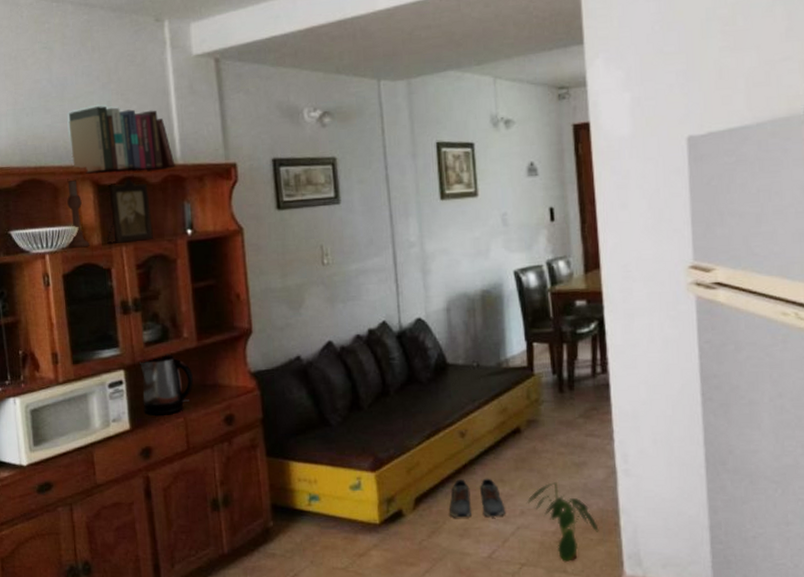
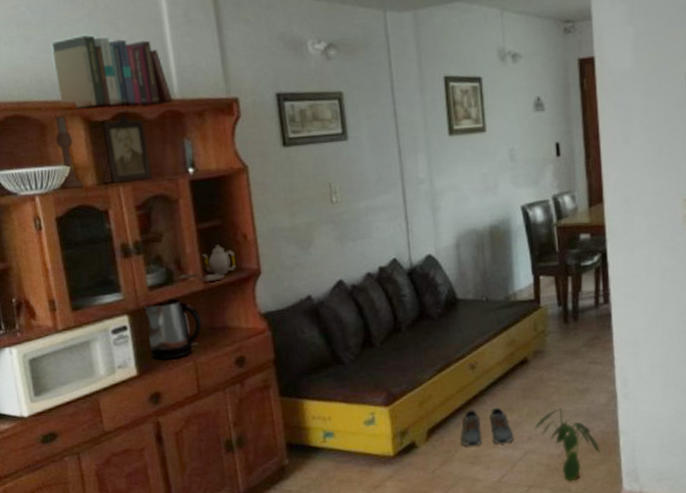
teapot: none [173,303,228,340] -> present [178,244,236,282]

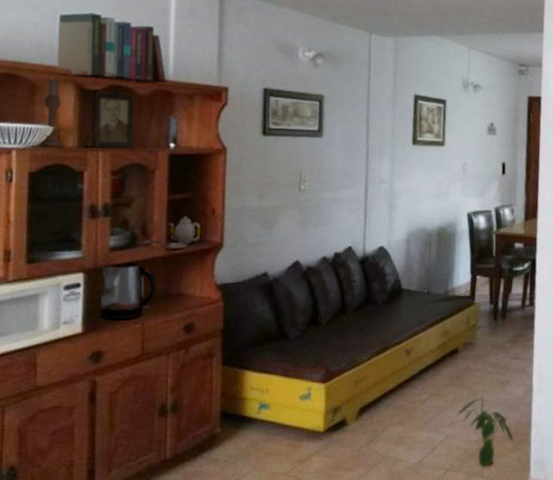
shoe: present [460,407,514,446] -> none [388,392,438,427]

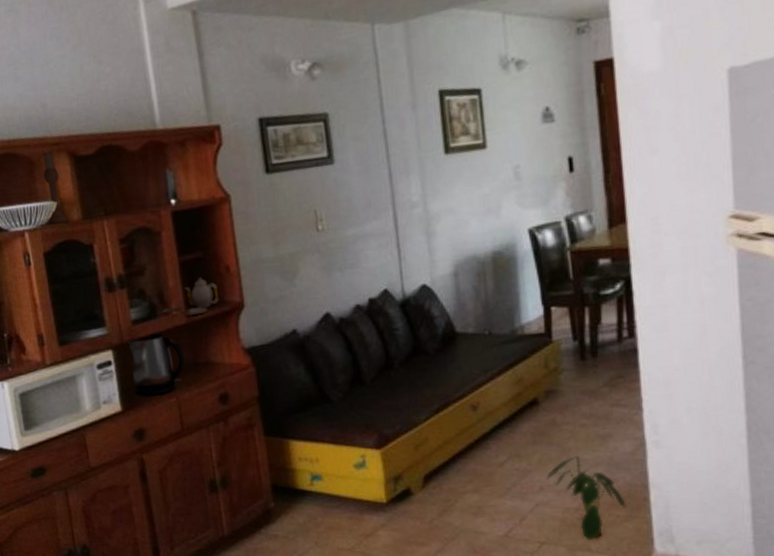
books: present [56,12,166,84] -> none [39,70,155,145]
photo frame: present [83,86,135,149] -> none [86,147,135,218]

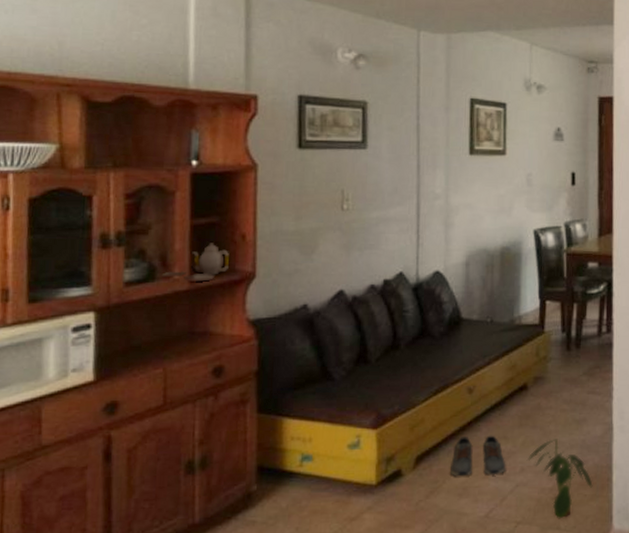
candlestick: present [42,151,70,225] -> none [39,90,69,169]
kettle: present [128,332,185,396] -> none [113,296,181,365]
shoe: none [461,453,523,496] -> present [449,435,506,477]

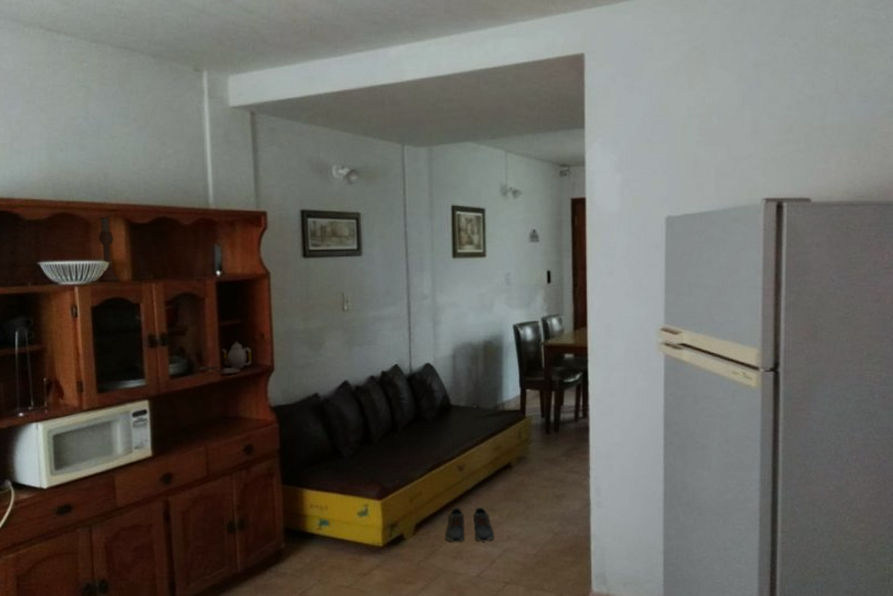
candlestick: none [39,90,69,169] -> present [97,215,120,282]
plant: present [526,439,593,519] -> none [512,511,573,581]

